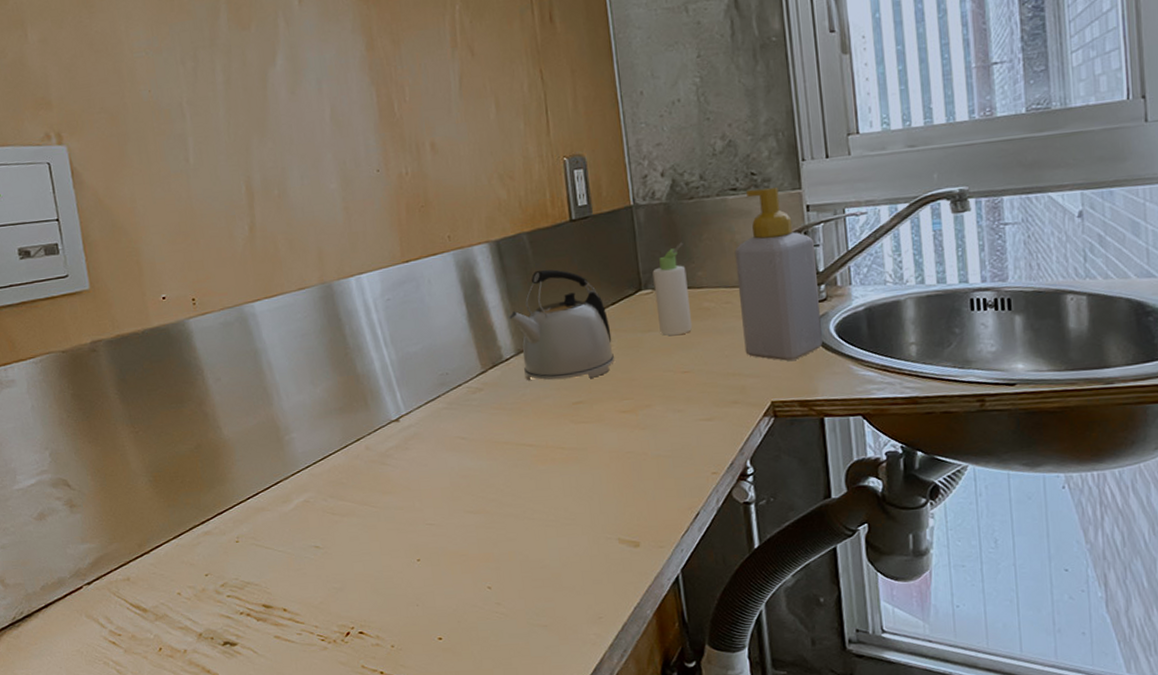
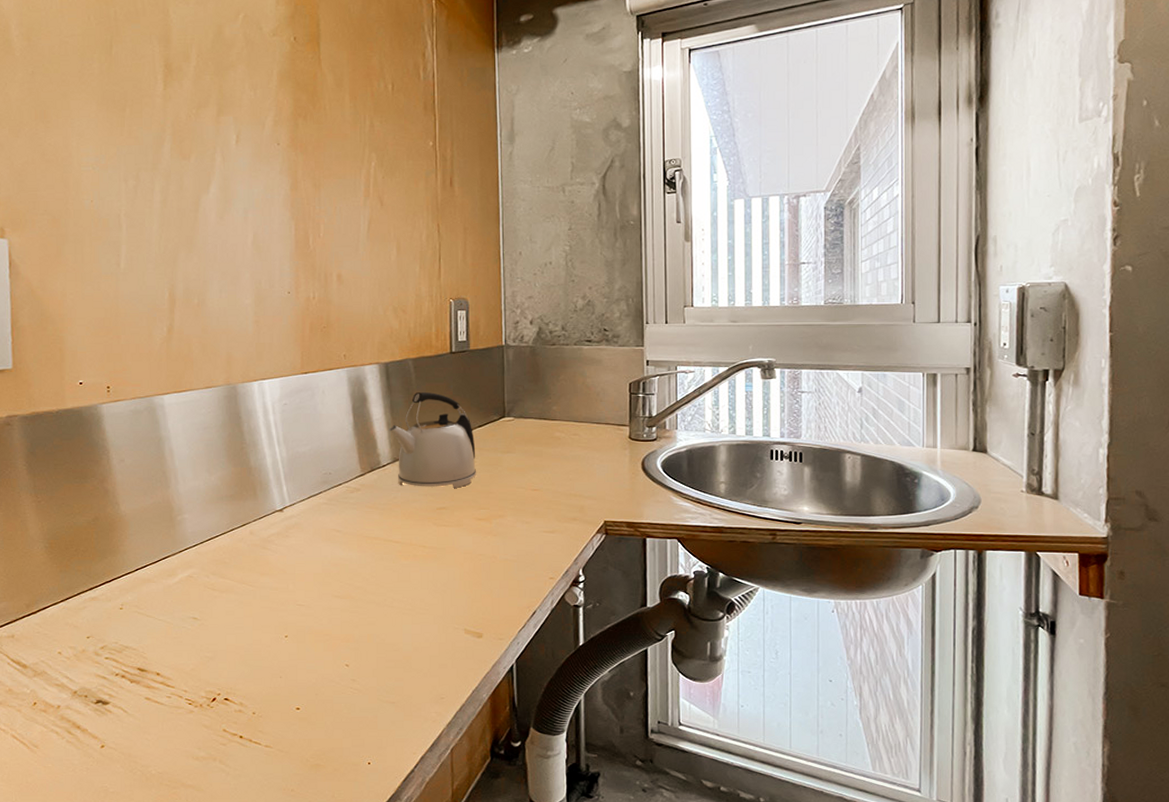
bottle: present [652,242,693,336] -> none [515,380,545,457]
soap bottle: present [734,186,823,361] -> none [585,342,650,488]

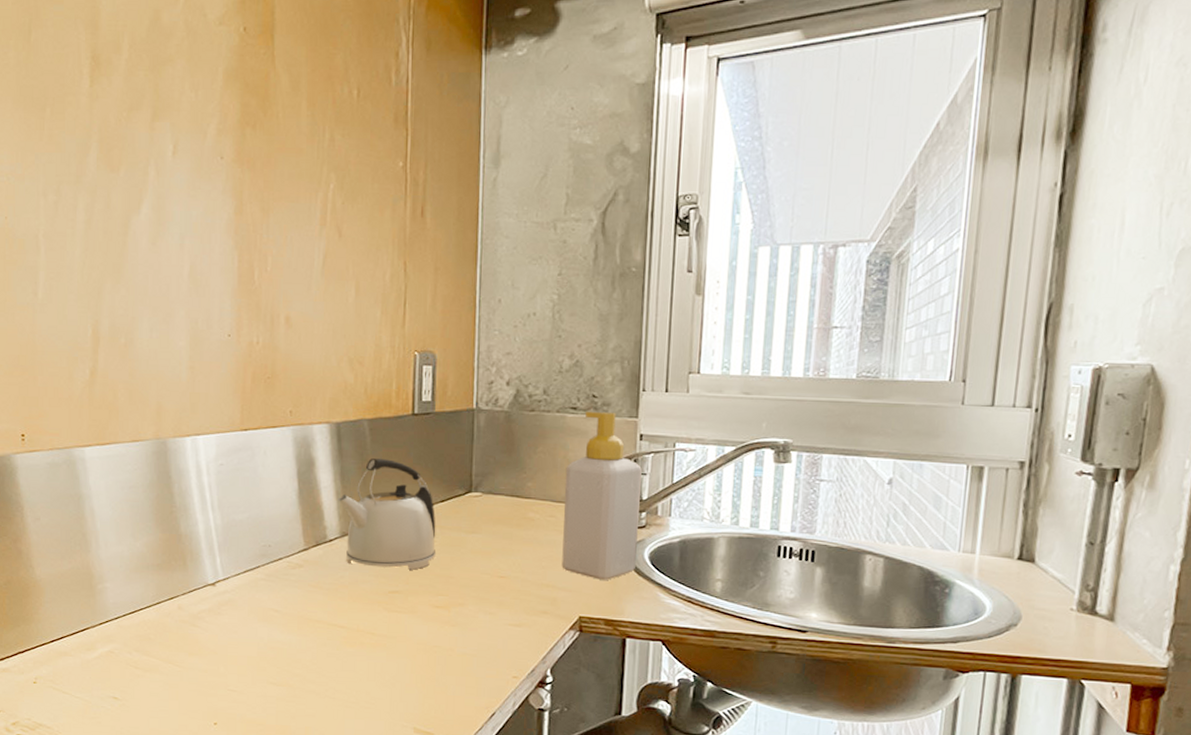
soap bottle: none [585,342,650,488] -> present [561,411,642,580]

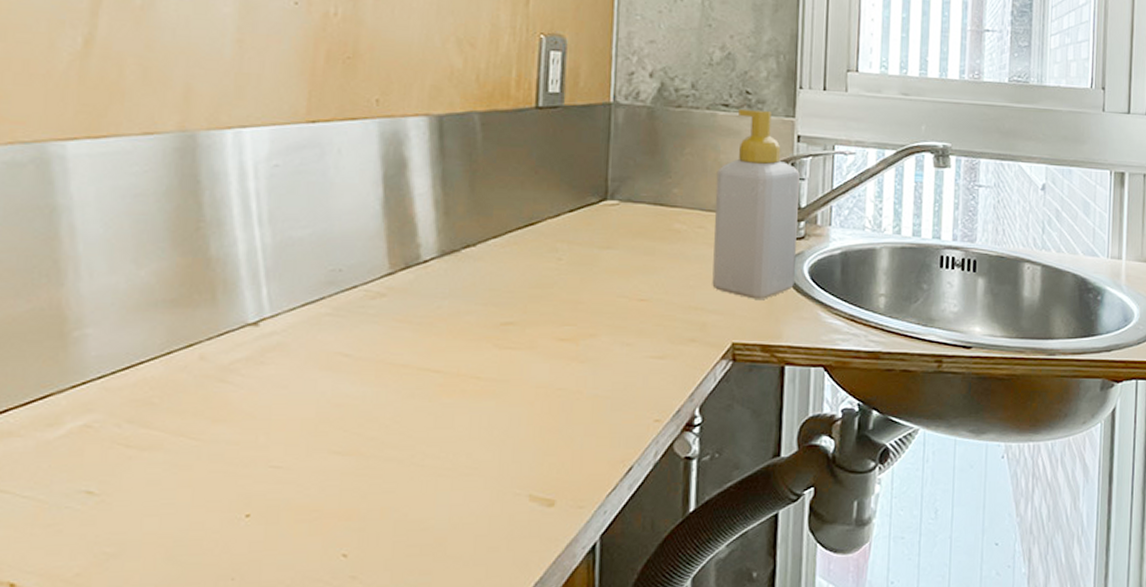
kettle: present [338,459,437,570] -> none [436,160,563,295]

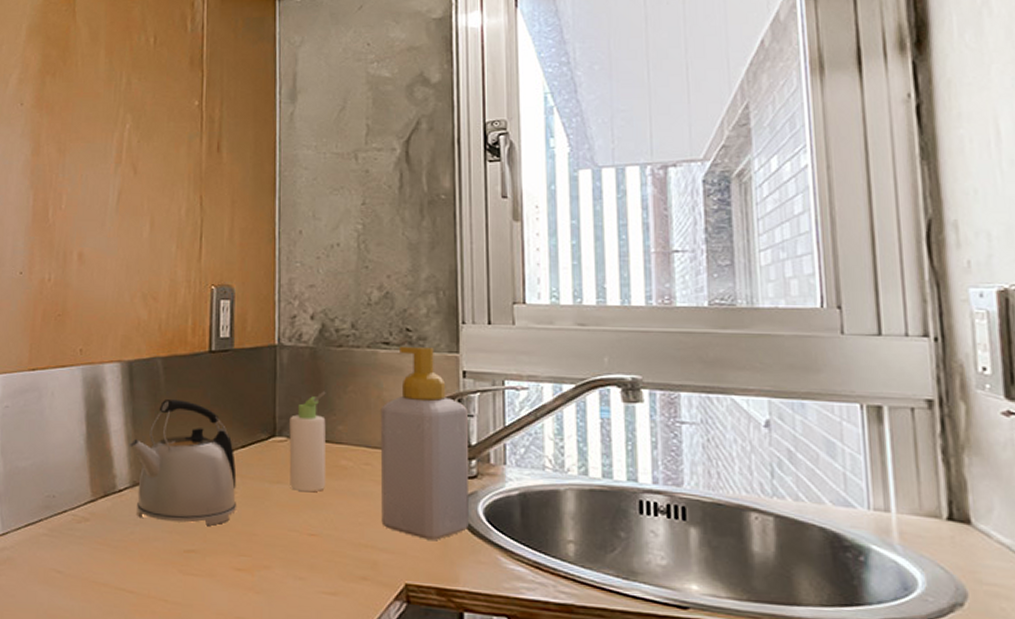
kettle: none [436,160,563,295] -> present [128,400,237,526]
bottle: none [620,153,662,256] -> present [289,391,327,491]

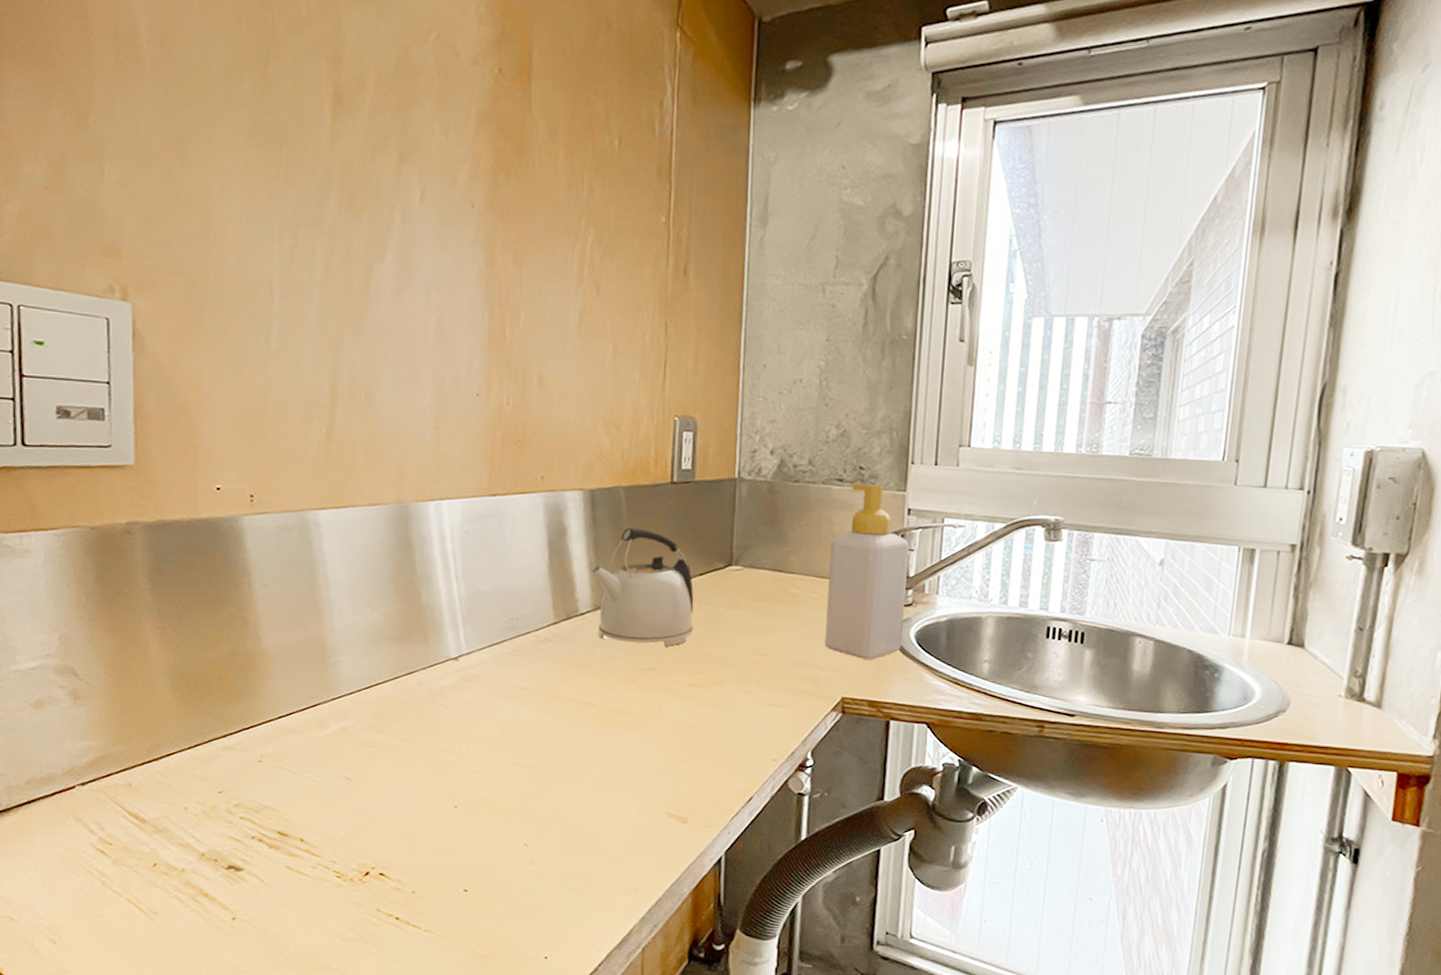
bottle: present [289,391,327,491] -> none [743,524,781,616]

